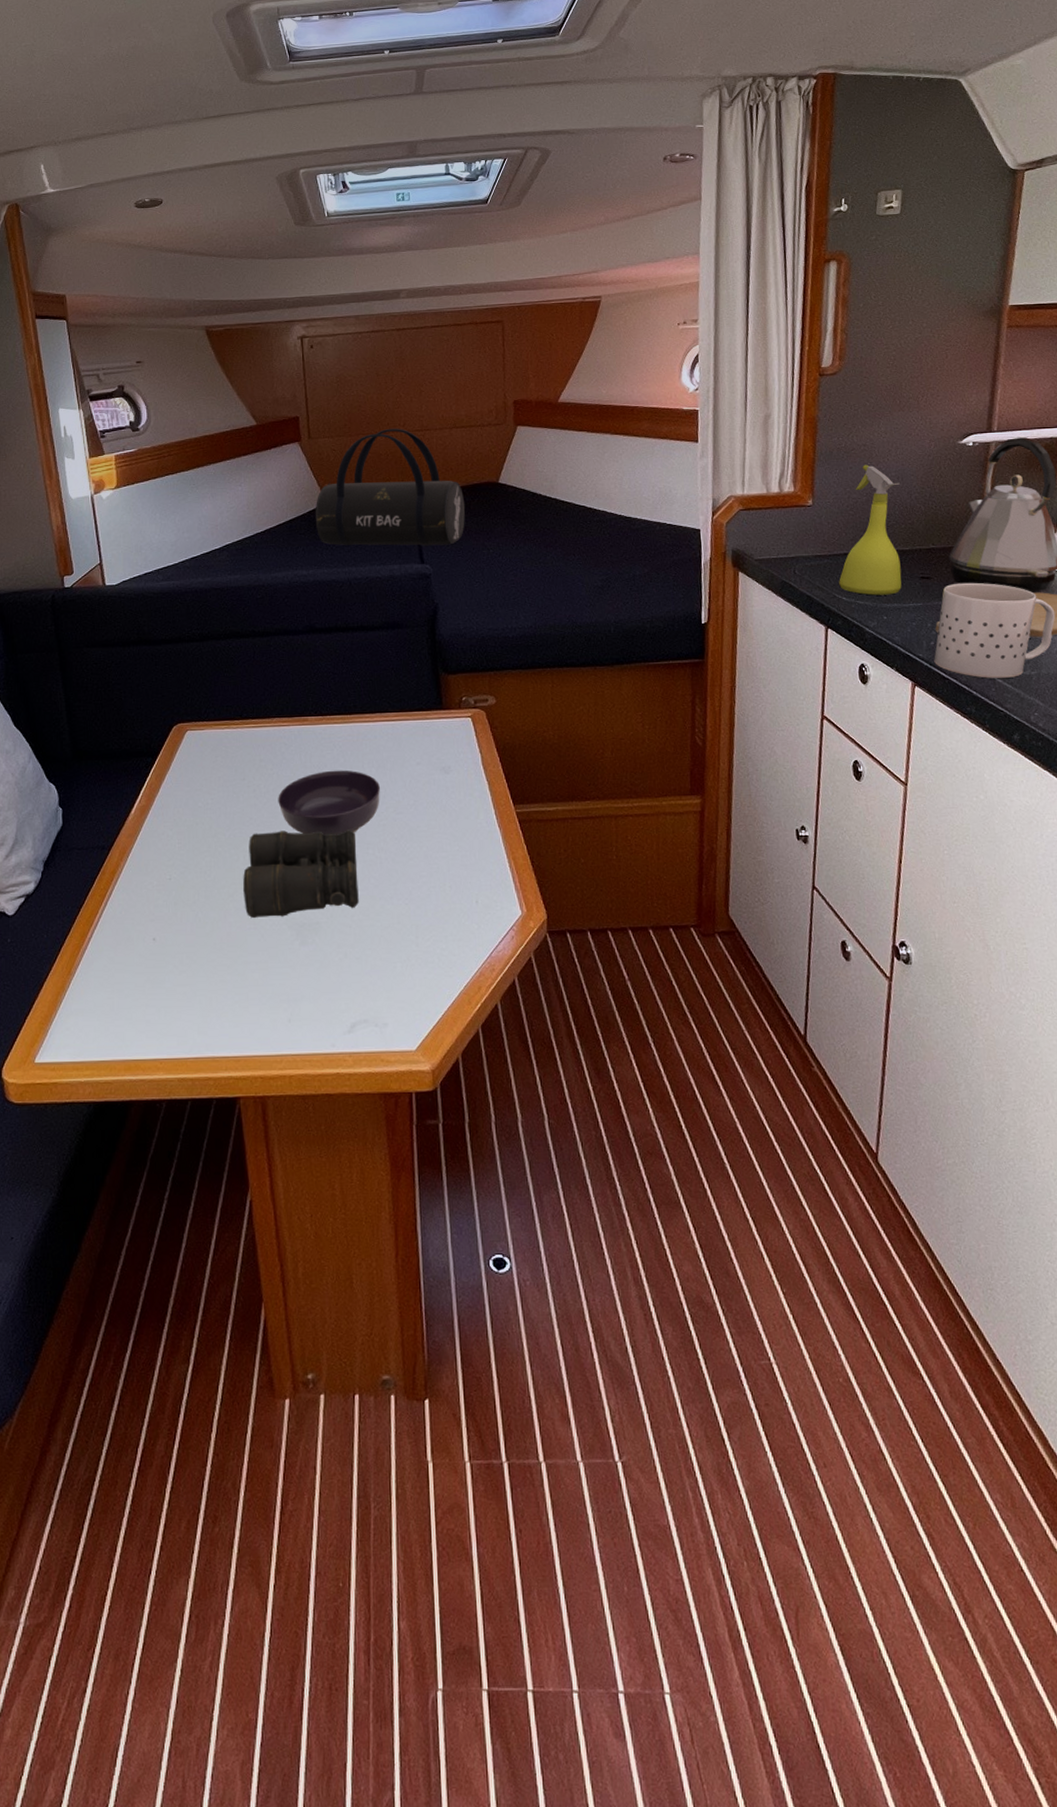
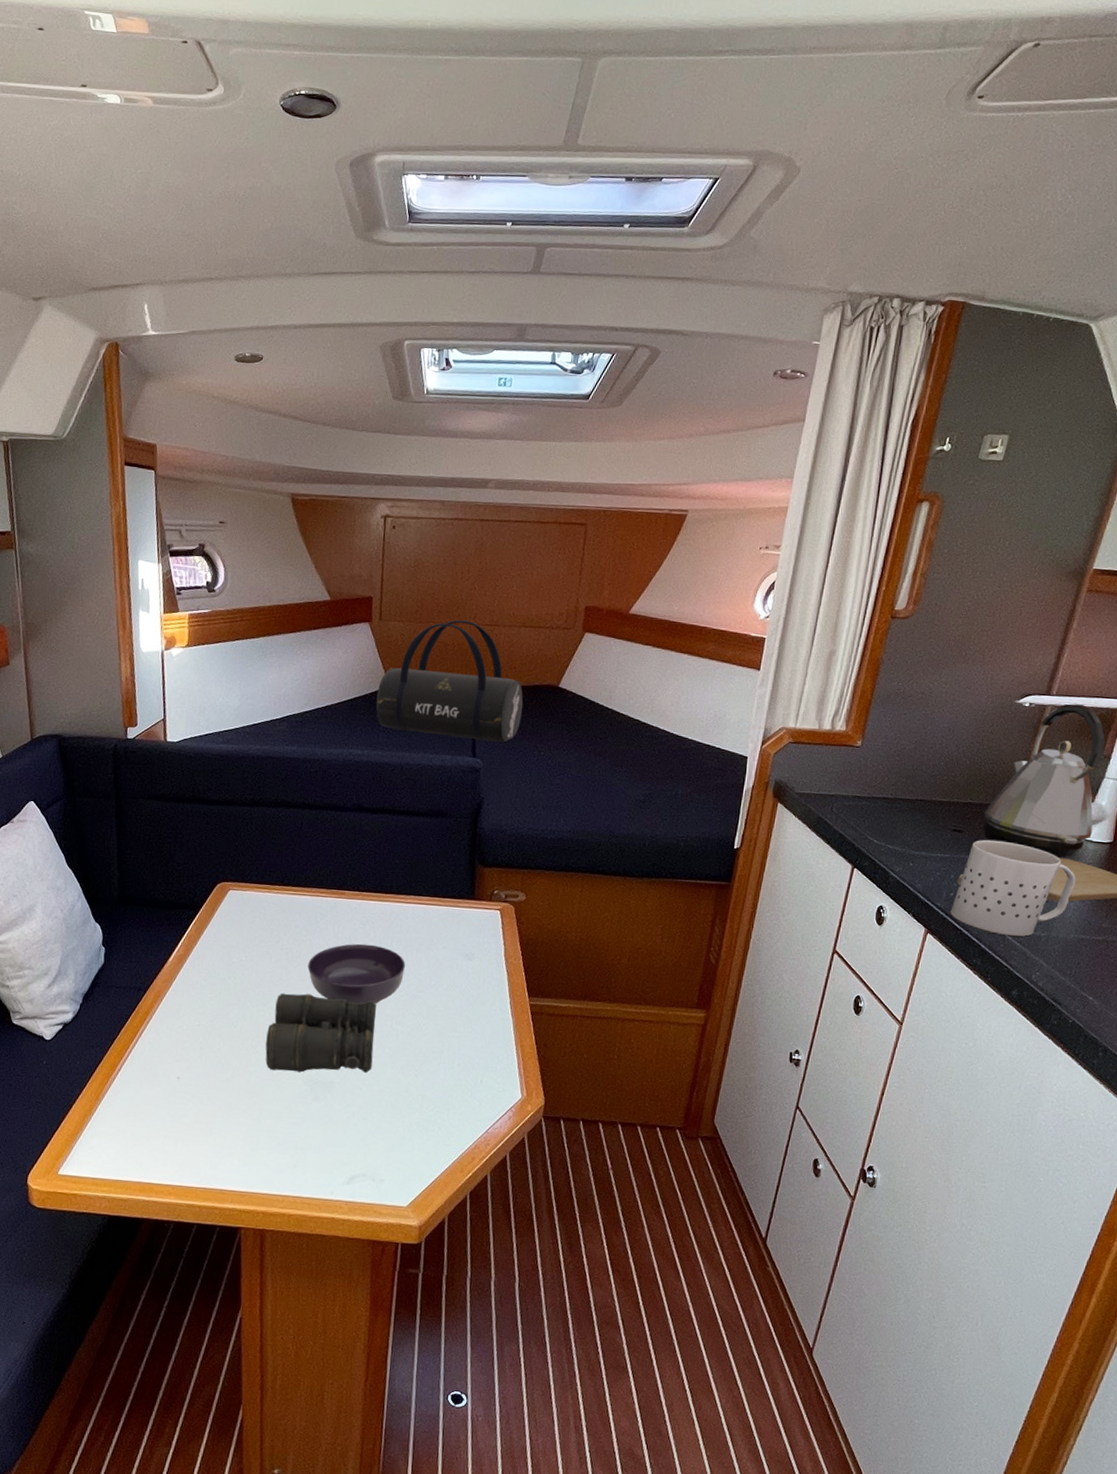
spray bottle: present [839,464,902,596] -> none [873,712,950,843]

